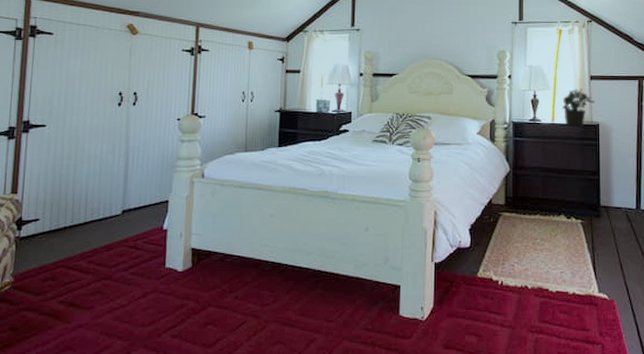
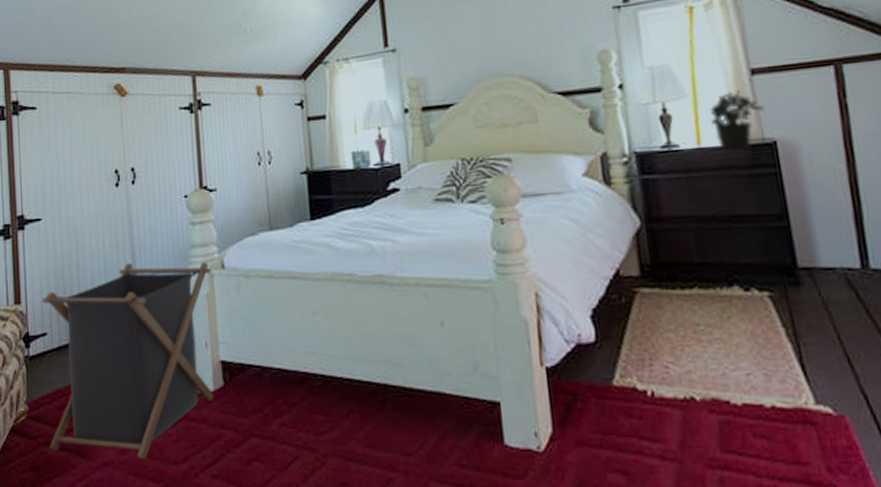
laundry basket: none [29,168,192,323] -> present [41,261,214,459]

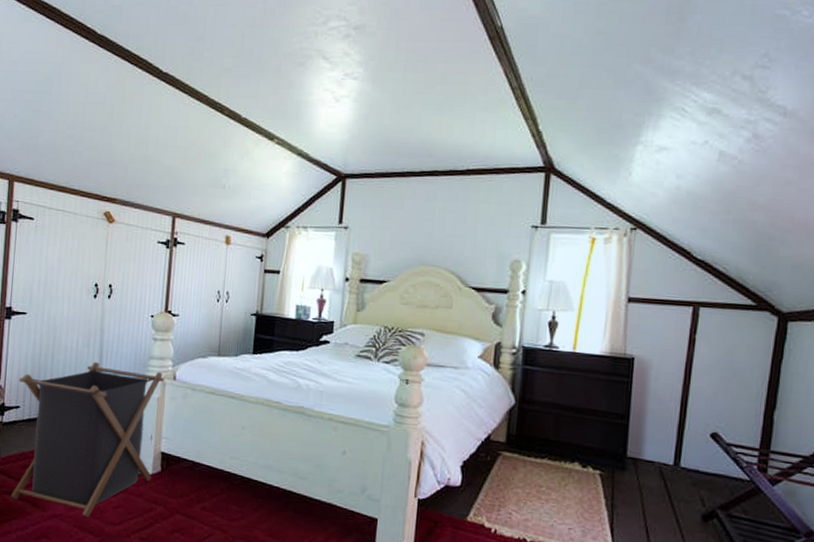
potted plant: present [709,89,765,152] -> none [588,311,632,361]

